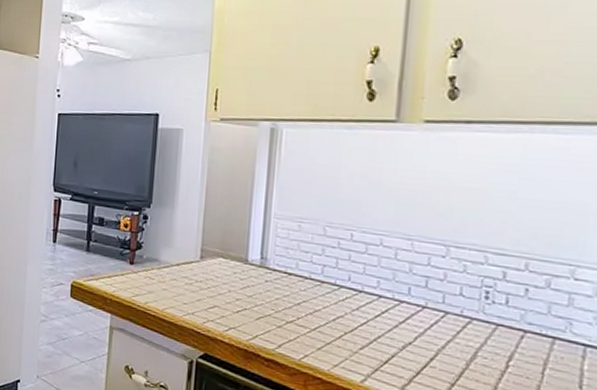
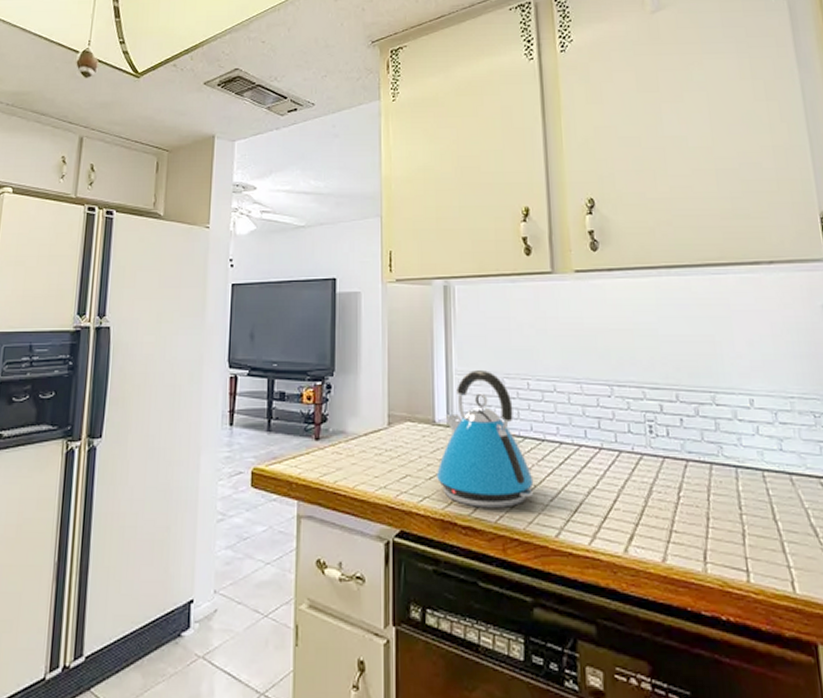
kettle: none [243,215,345,349] -> present [435,369,534,508]

